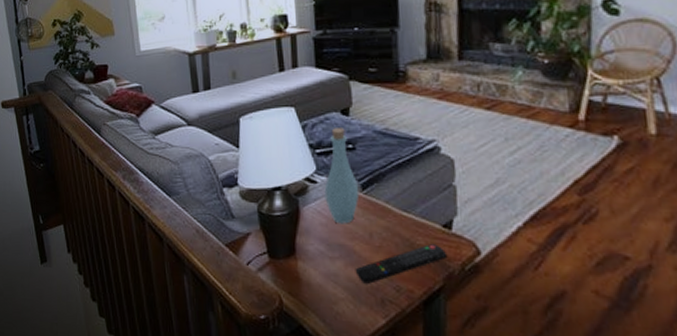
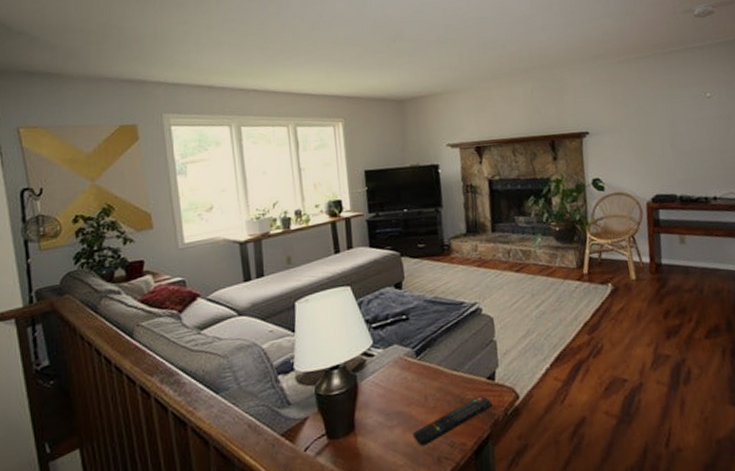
bottle: present [324,128,360,224] -> none [381,301,414,393]

